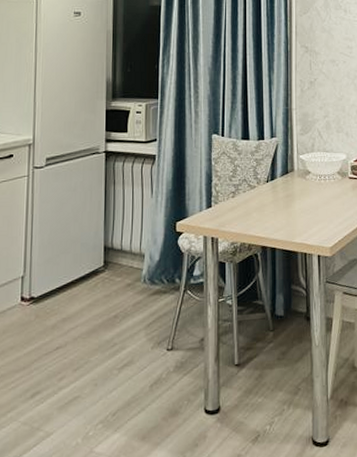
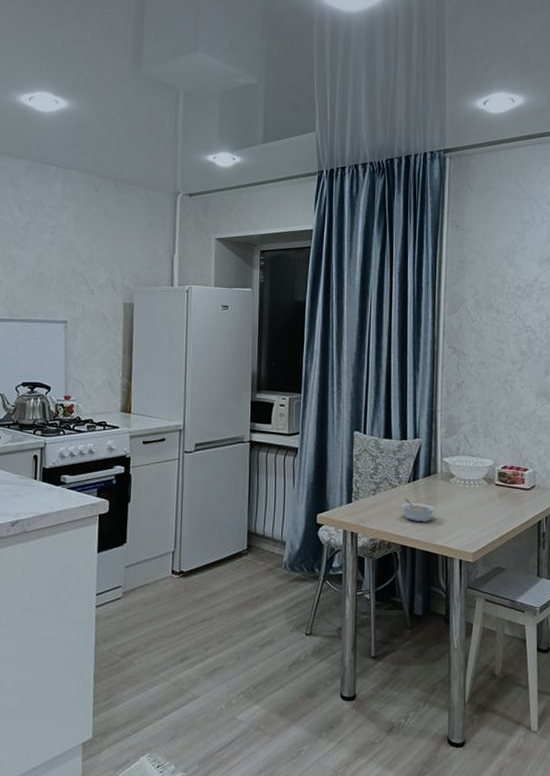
legume: none [260,198,294,221] -> present [401,498,436,522]

